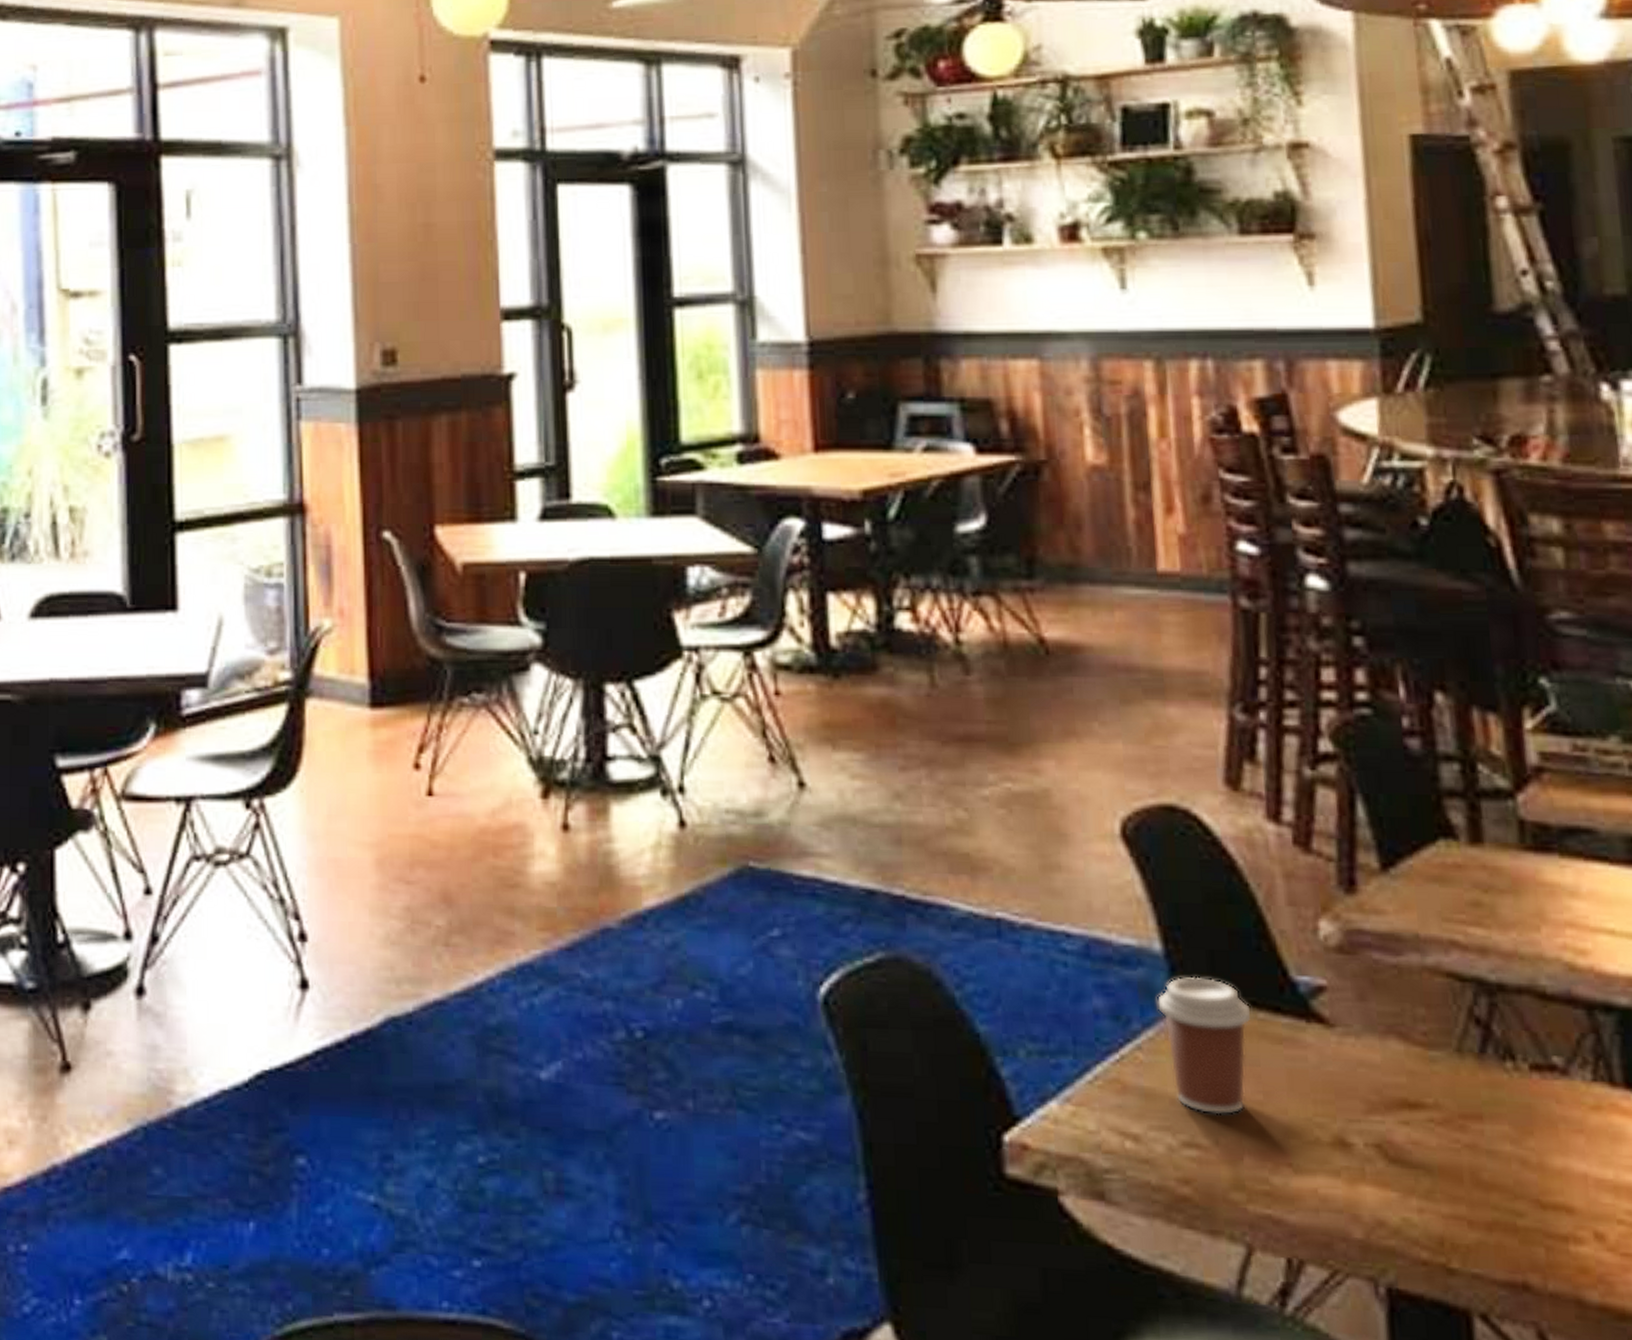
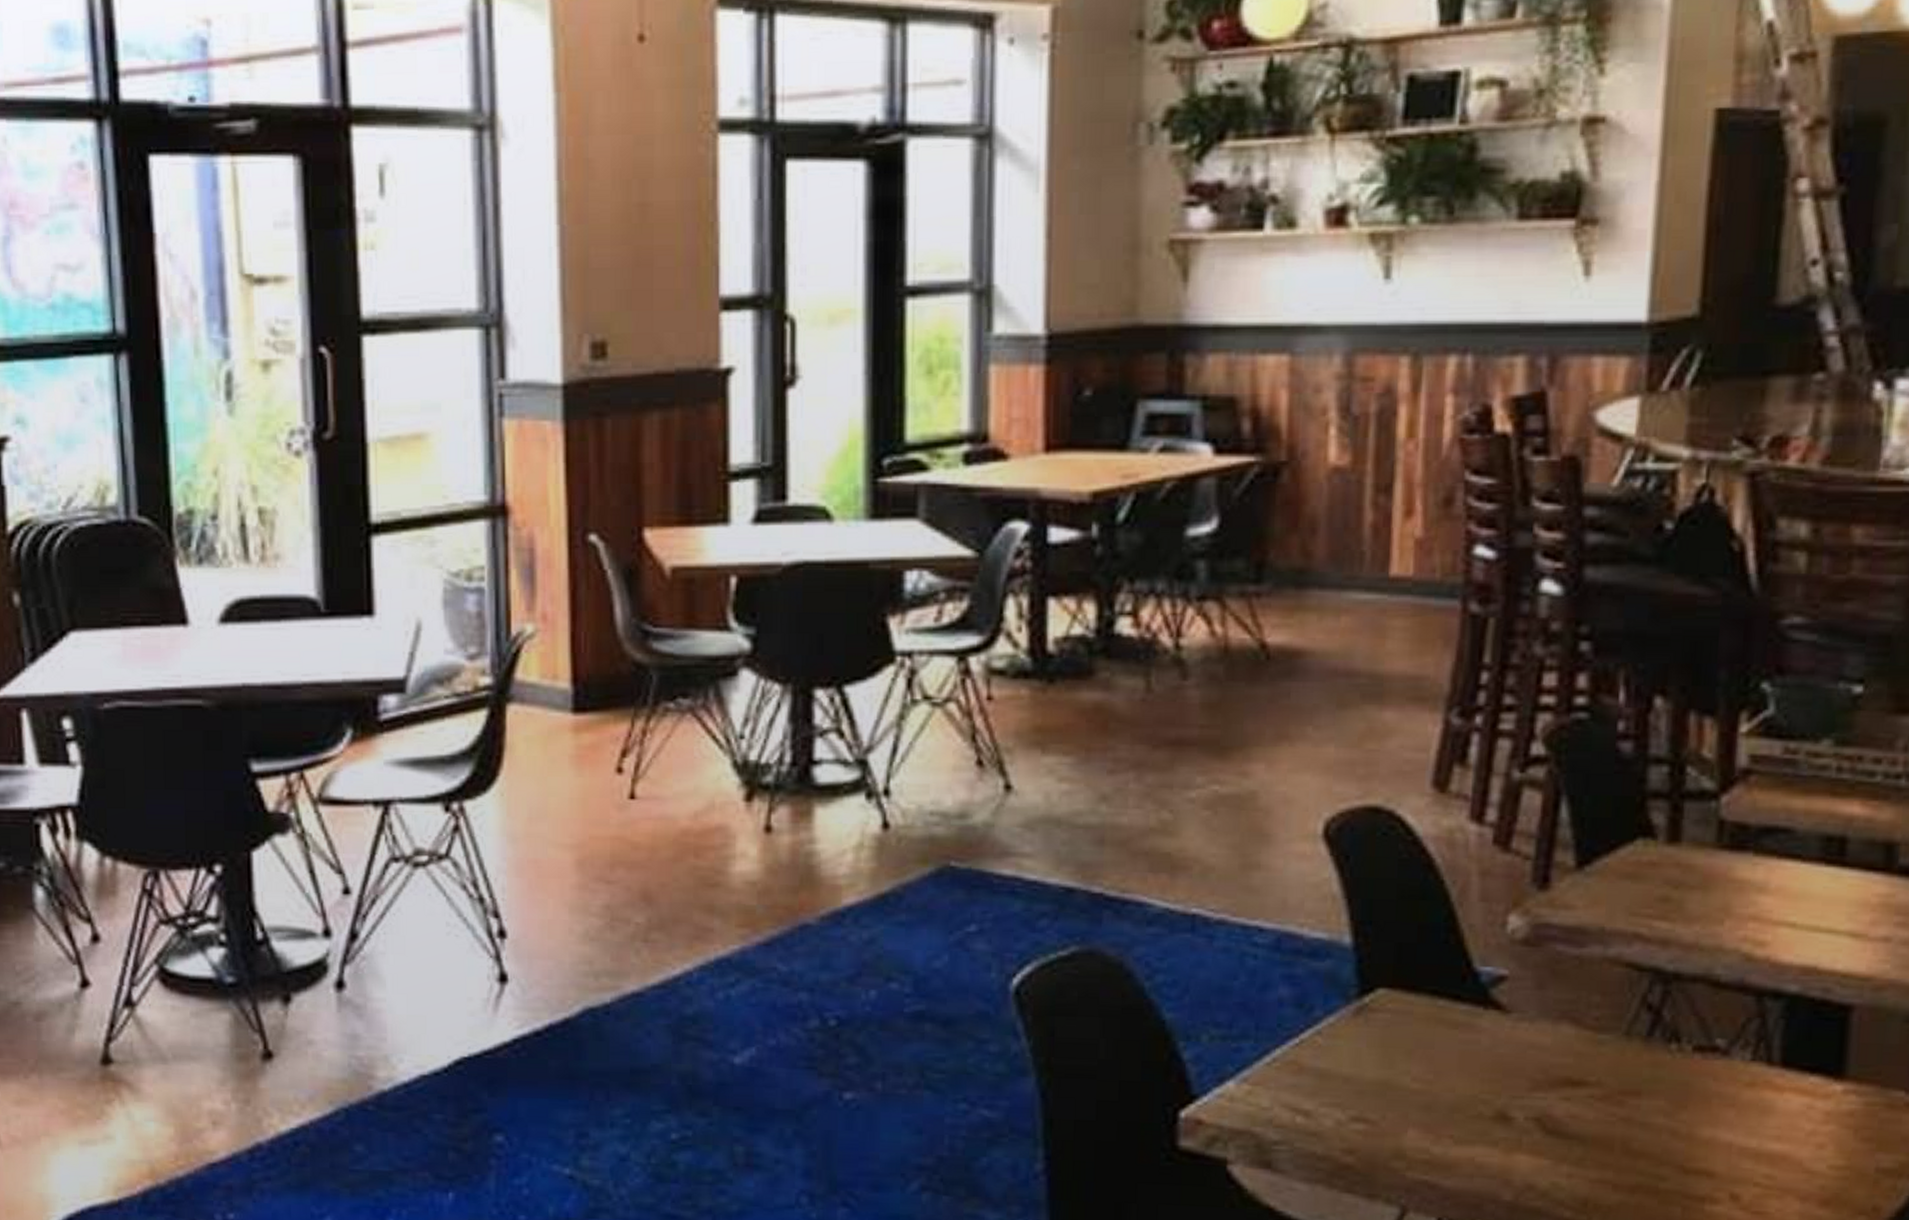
coffee cup: present [1156,976,1253,1116] -> none [1340,967,1433,1093]

